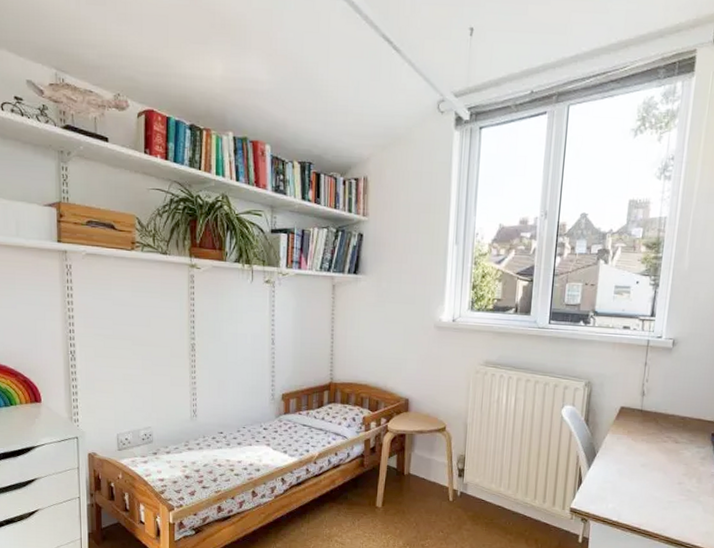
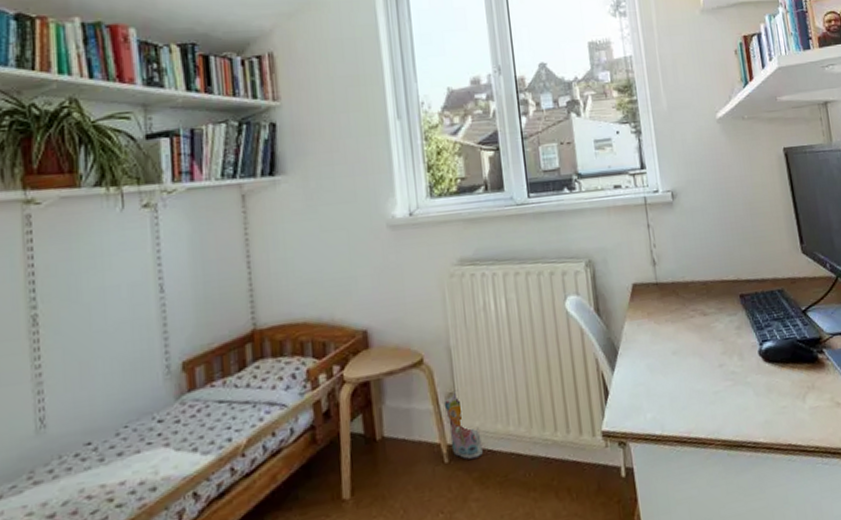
plush toy: none [455,454,479,503] -> present [443,389,483,460]

